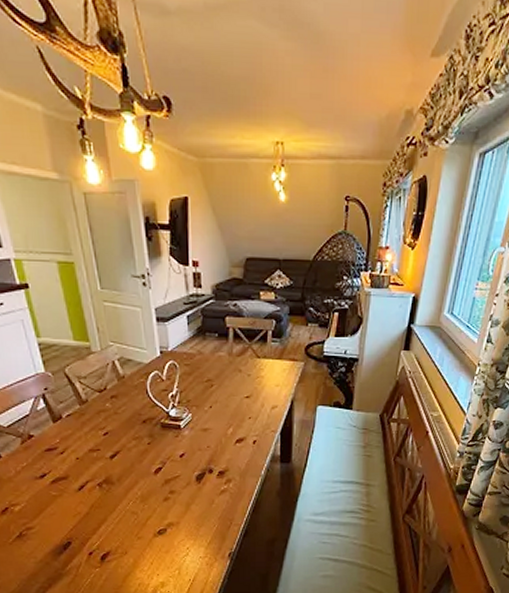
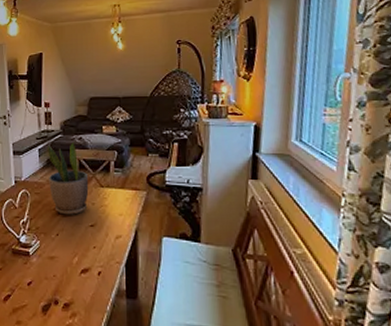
potted plant: none [198,308,244,387] -> present [48,142,89,215]

